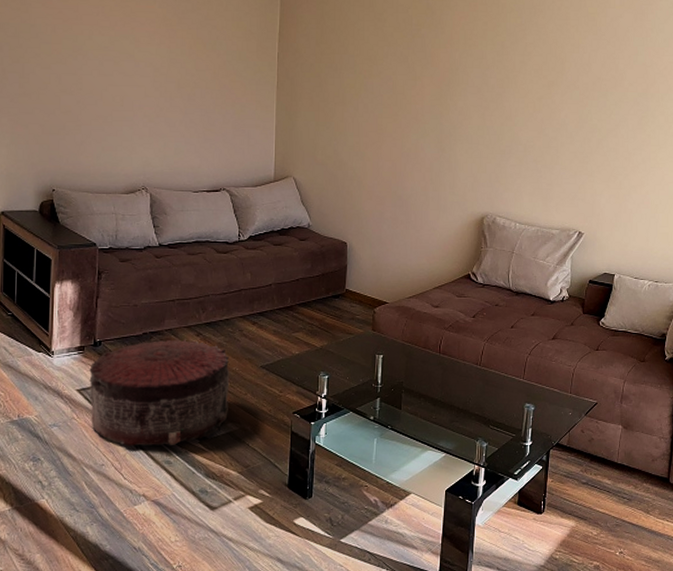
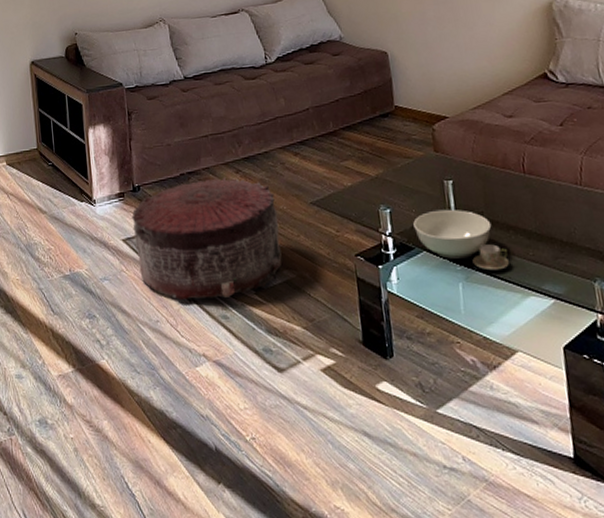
bowl: none [346,378,408,419] -> present [413,209,492,259]
teacup: none [388,408,417,429] -> present [472,244,510,271]

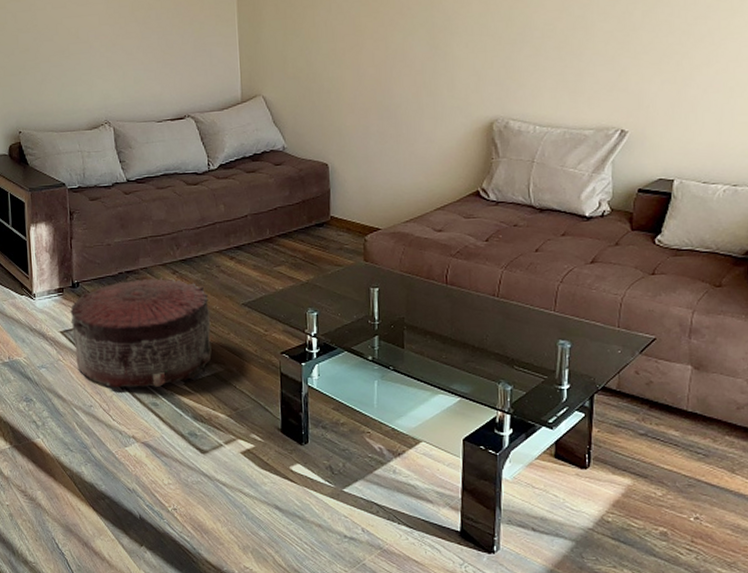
bowl: present [413,209,492,259] -> none [338,314,411,359]
teacup: present [472,244,510,271] -> none [389,347,424,371]

